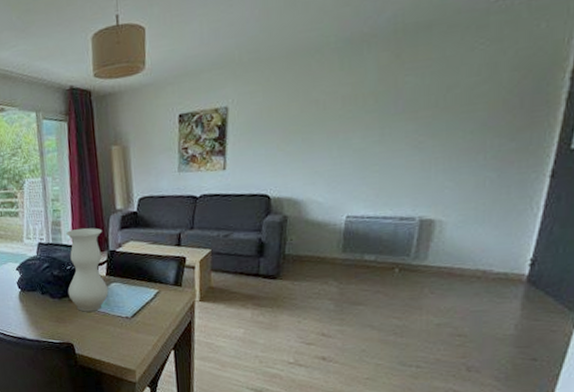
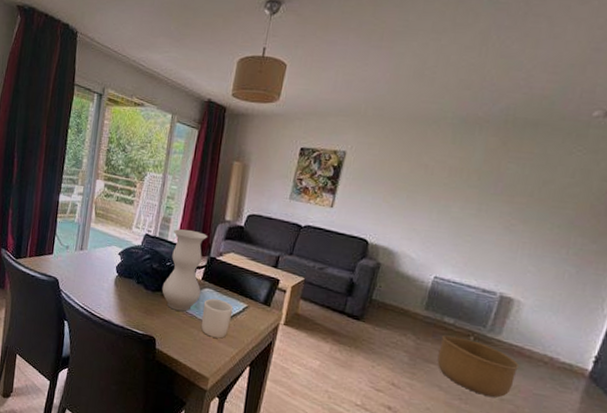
mug: none [113,291,145,330] -> present [200,298,234,338]
basket: none [364,272,452,325] -> present [437,335,520,398]

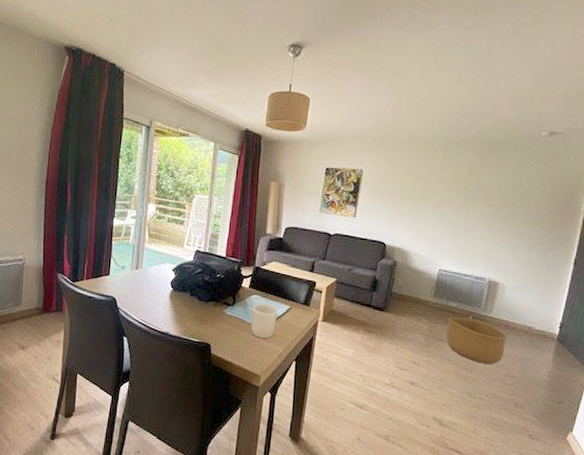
vase: present [162,229,208,312] -> none [214,244,253,318]

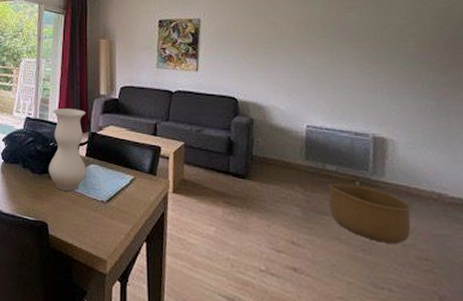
vase: none [214,244,253,318] -> present [48,109,87,191]
mug: present [250,303,278,339] -> none [91,174,121,215]

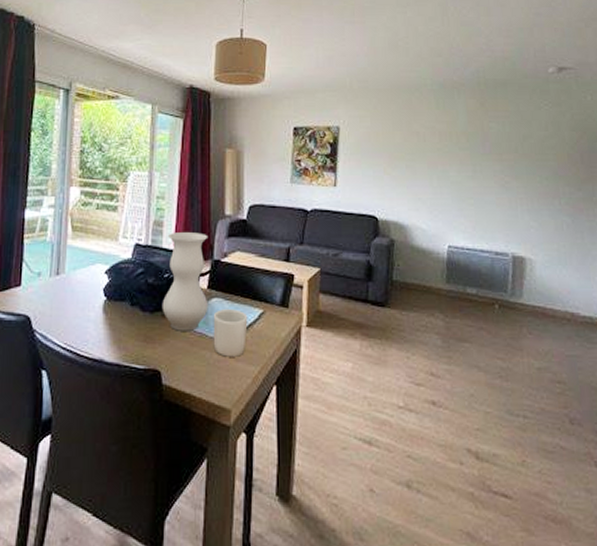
mug: none [91,174,121,215] -> present [213,309,248,357]
basket: present [327,183,412,244] -> none [467,307,547,368]

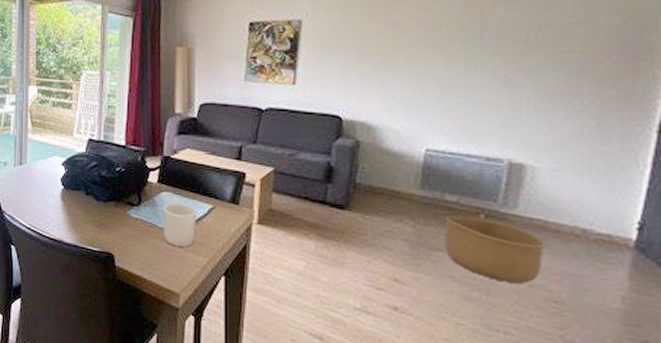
vase: present [162,232,208,331] -> none [114,129,158,221]
basket: none [467,307,547,368] -> present [444,215,546,284]

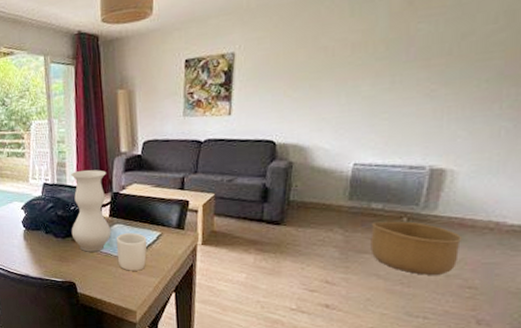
vase: none [114,129,158,221] -> present [71,170,111,252]

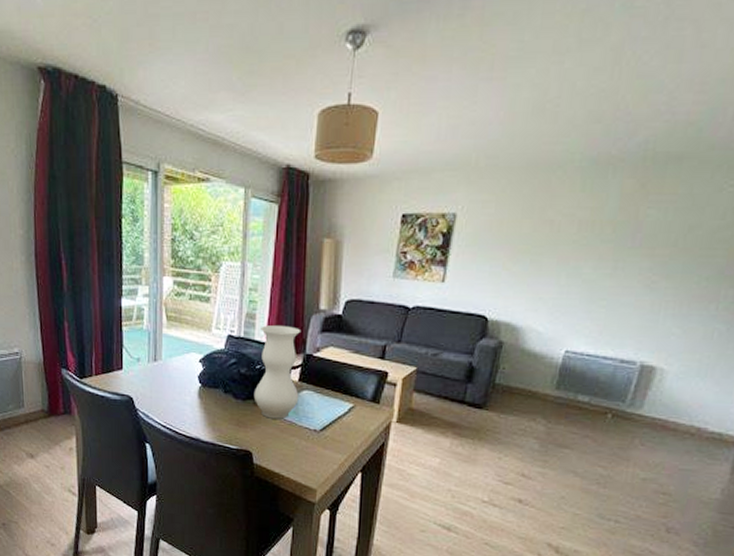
mug: present [116,233,147,271] -> none [302,401,338,445]
basket: present [370,221,463,275] -> none [571,415,664,478]

